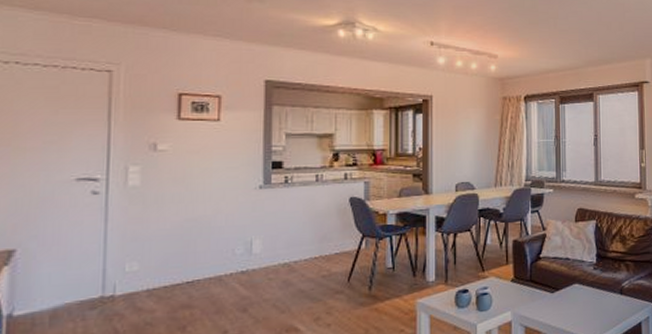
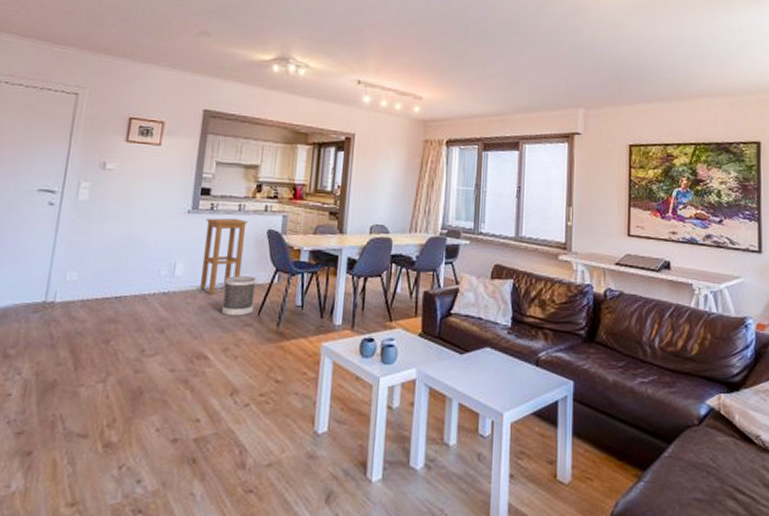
stool: none [281,189,328,267] -> present [199,218,248,294]
wastebasket: none [308,244,342,287] -> present [221,275,256,317]

